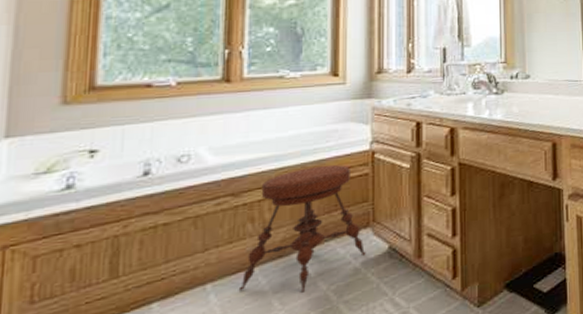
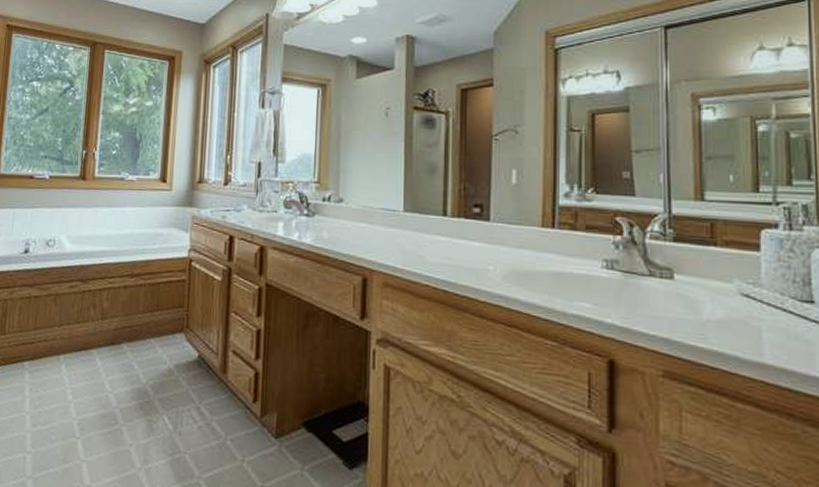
stool: present [238,164,366,293] -> none [81,265,179,381]

